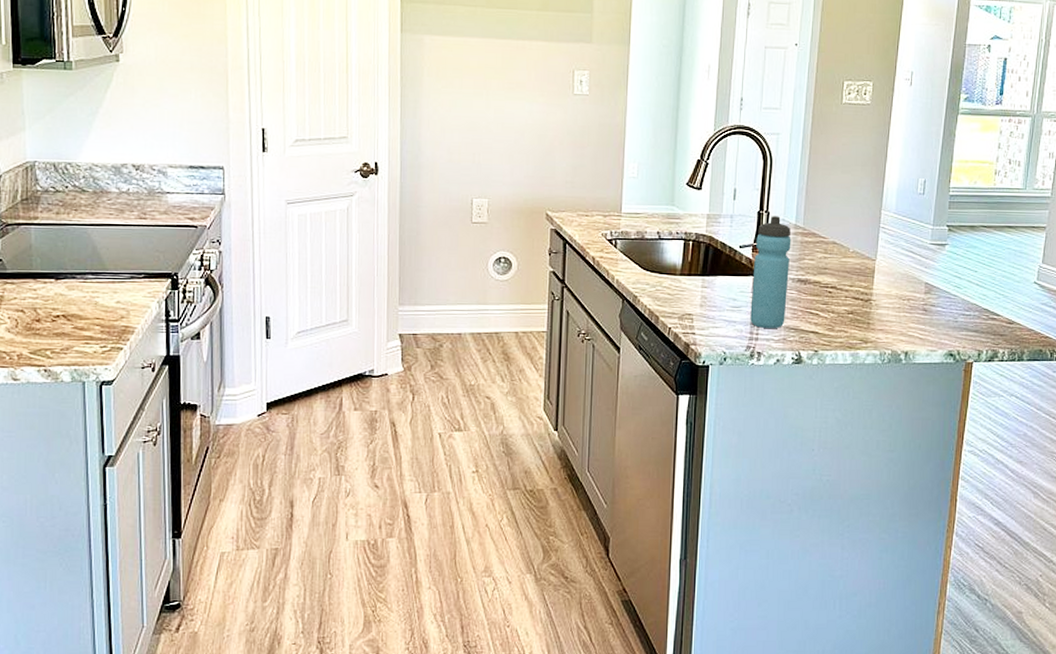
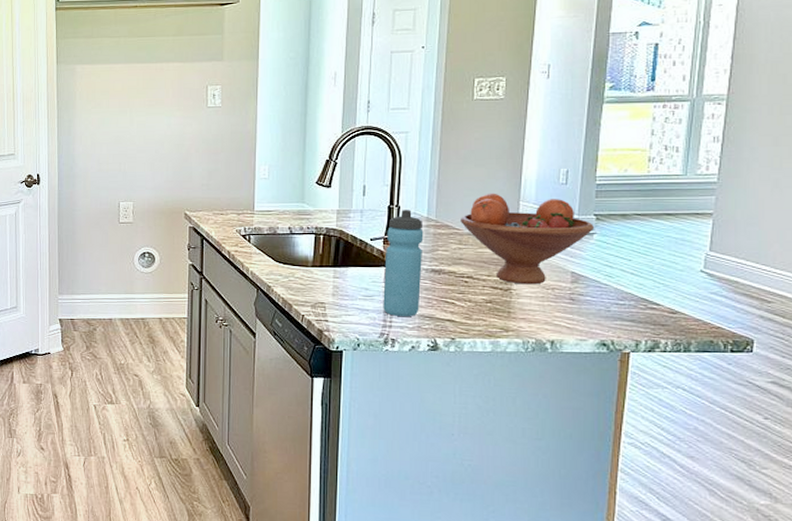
fruit bowl: none [827,201,946,295] -> present [461,193,594,285]

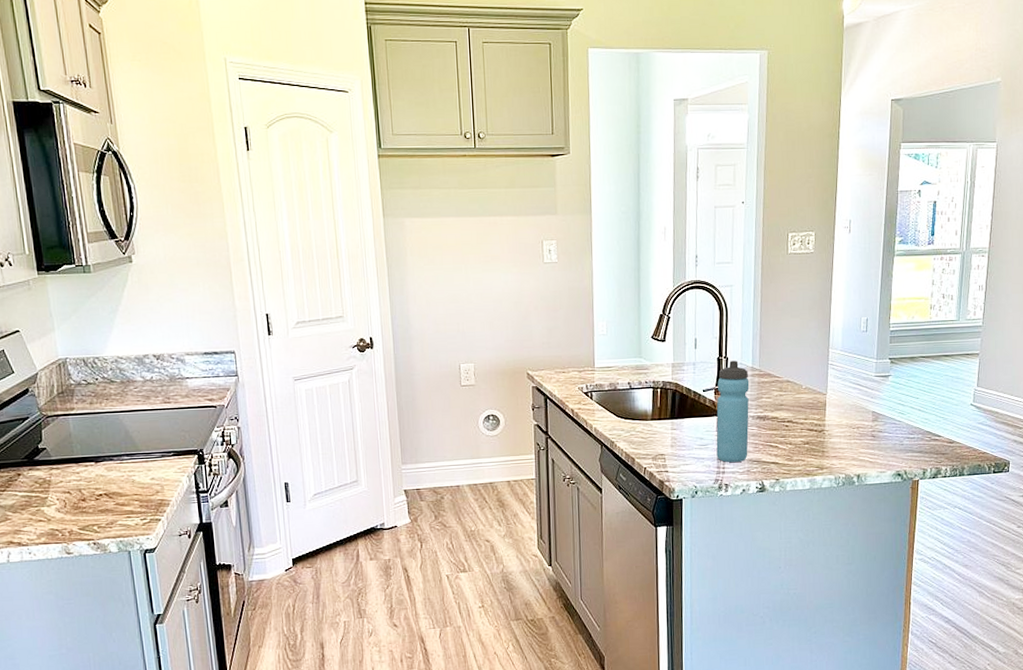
fruit bowl: present [461,193,594,285] -> none [780,341,889,425]

